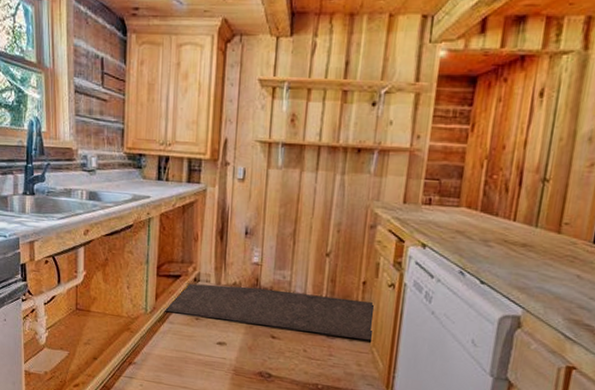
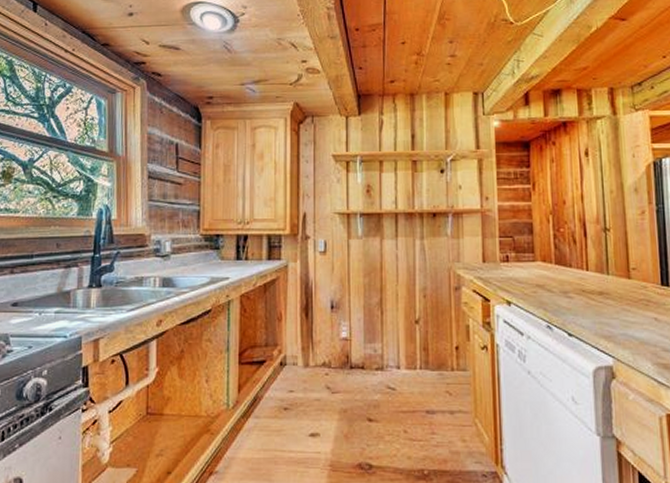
rug: present [166,283,374,342] -> none [251,366,475,412]

